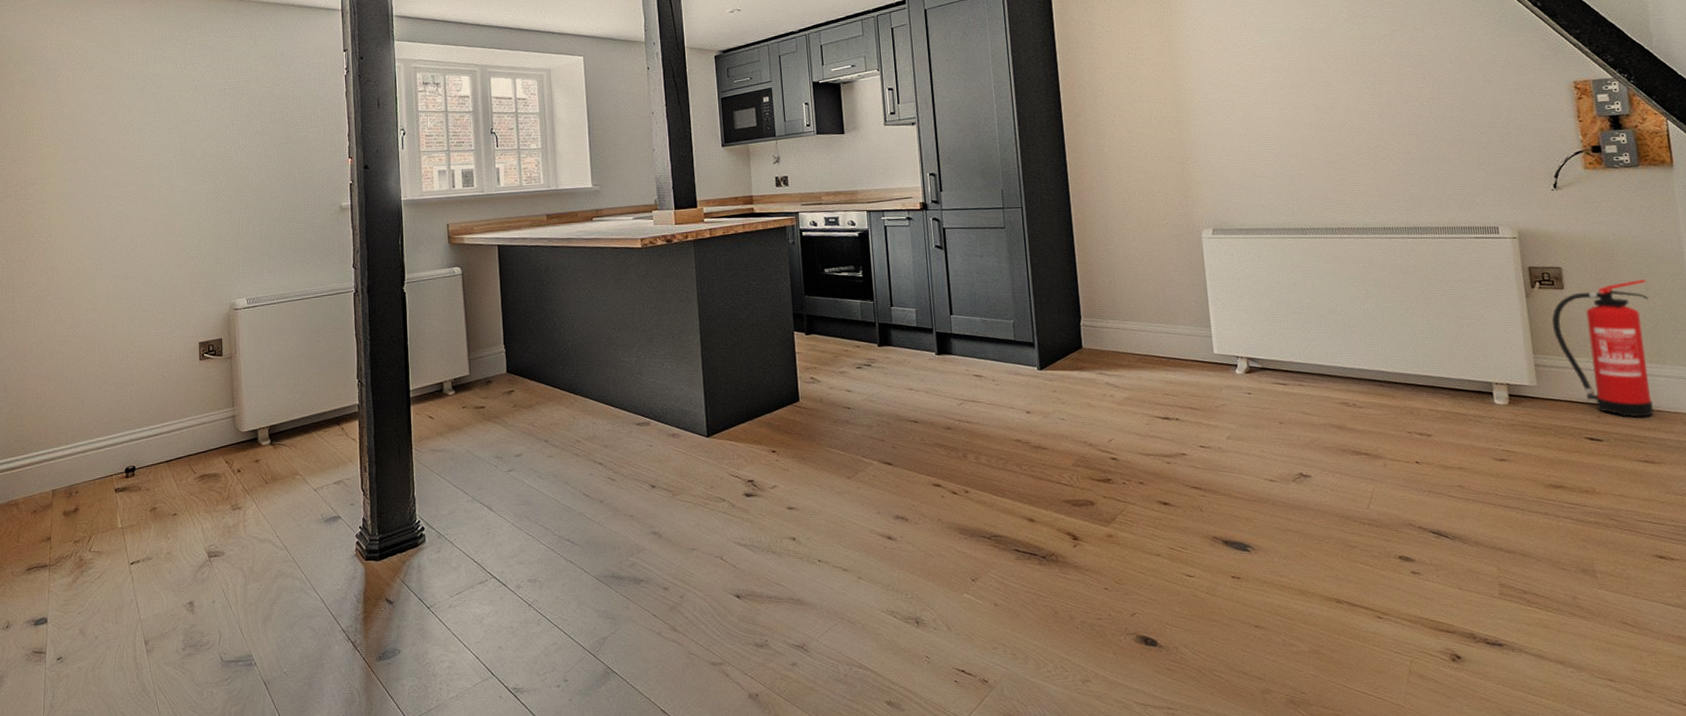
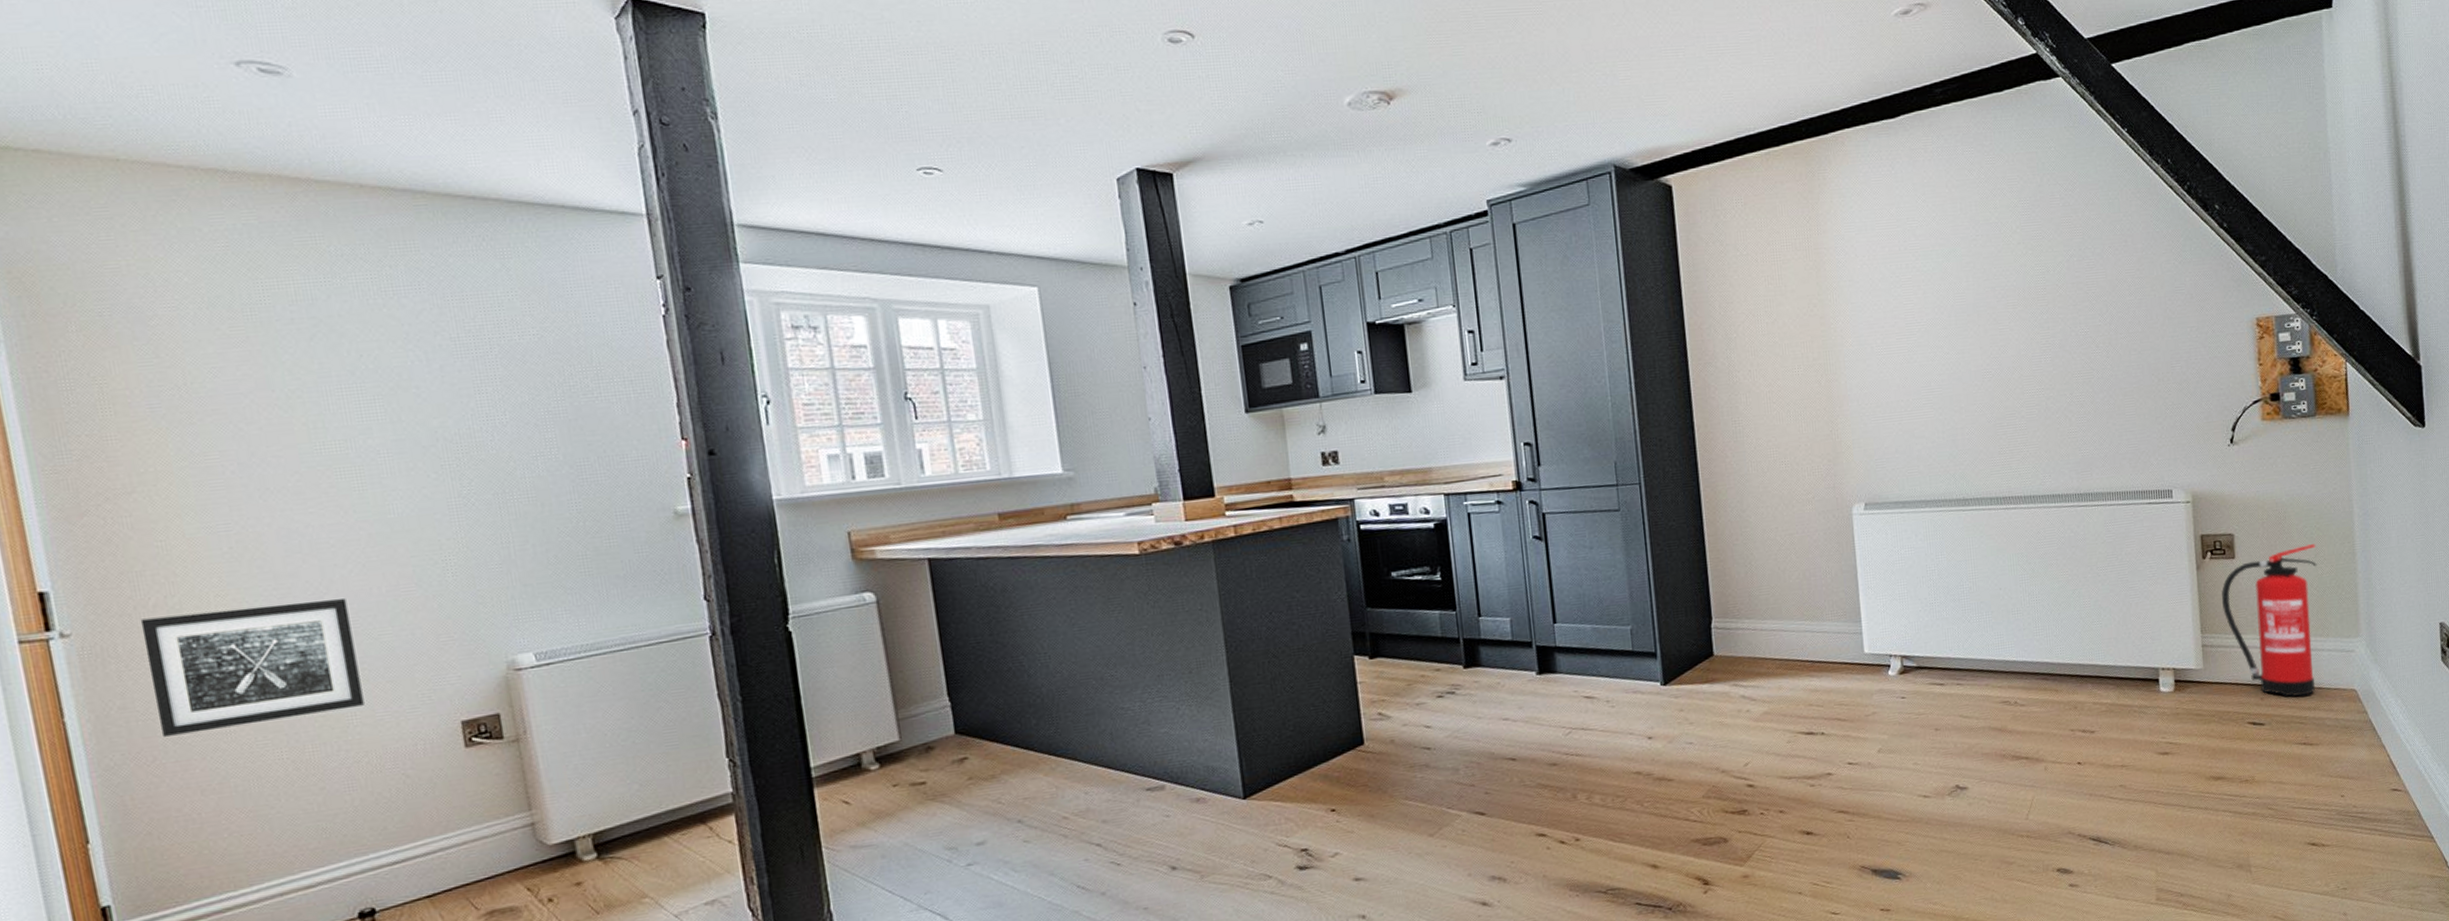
wall art: none [29,257,145,341] -> present [140,599,364,737]

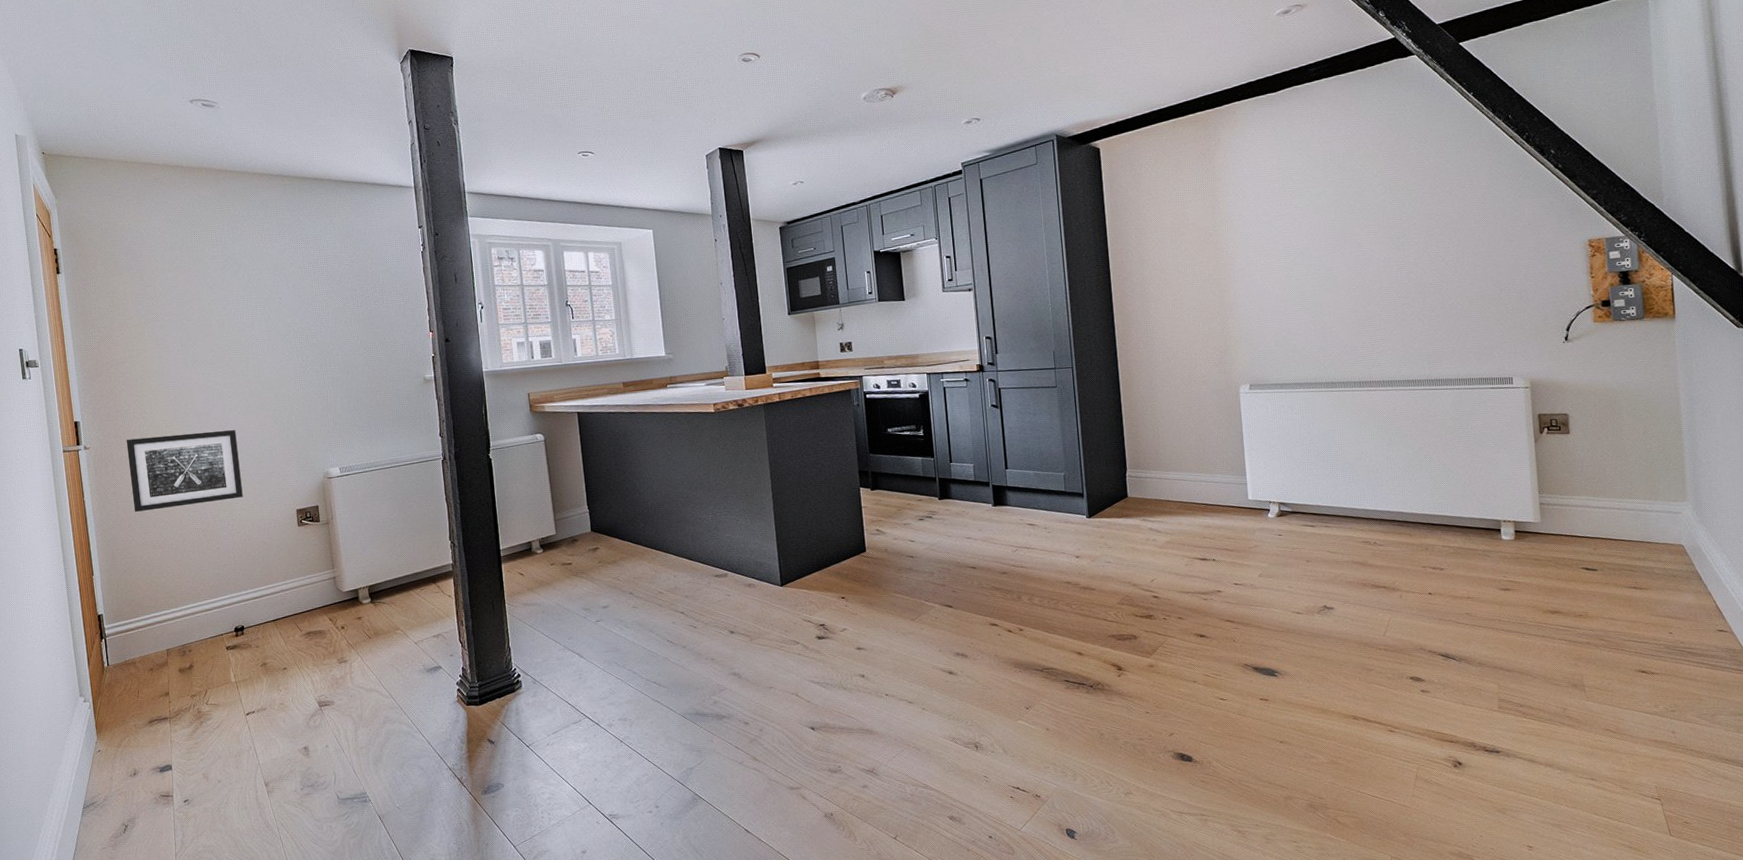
fire extinguisher: present [2221,544,2317,697] -> none [1557,423,1646,549]

